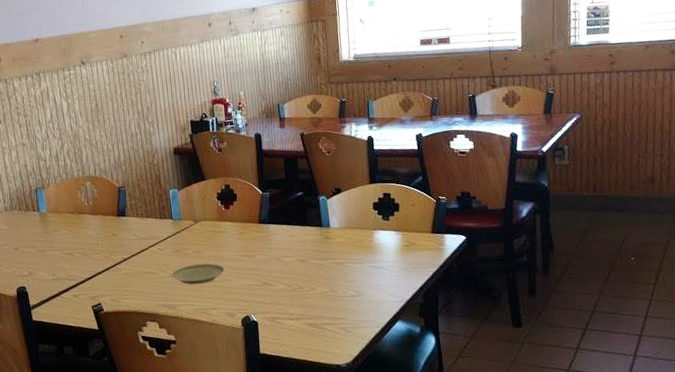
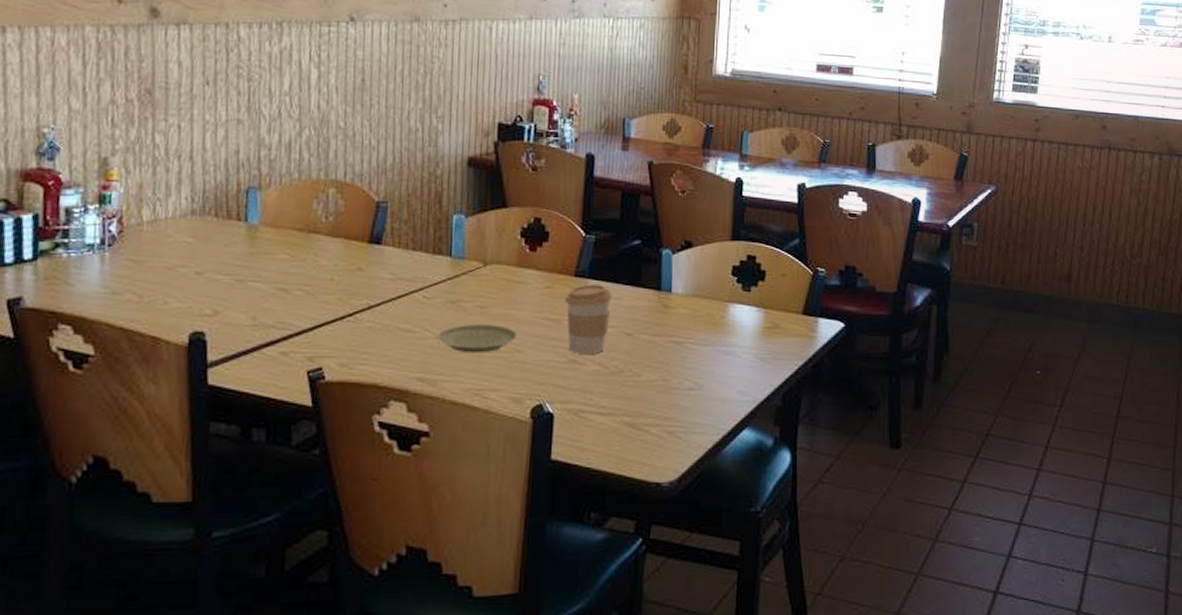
coffee cup: none [254,227,288,278] -> present [565,285,612,354]

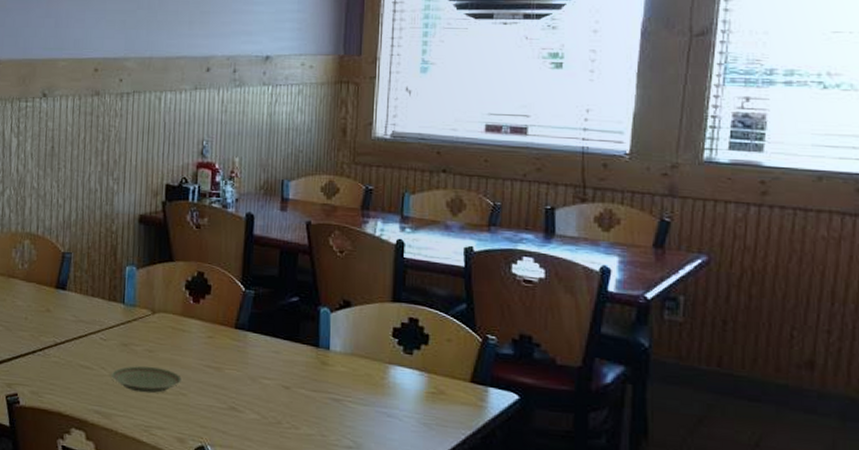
coffee cup: present [565,285,612,354] -> none [226,337,270,404]

